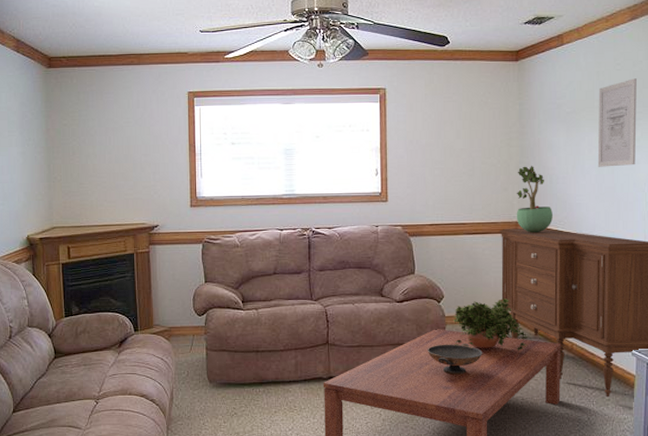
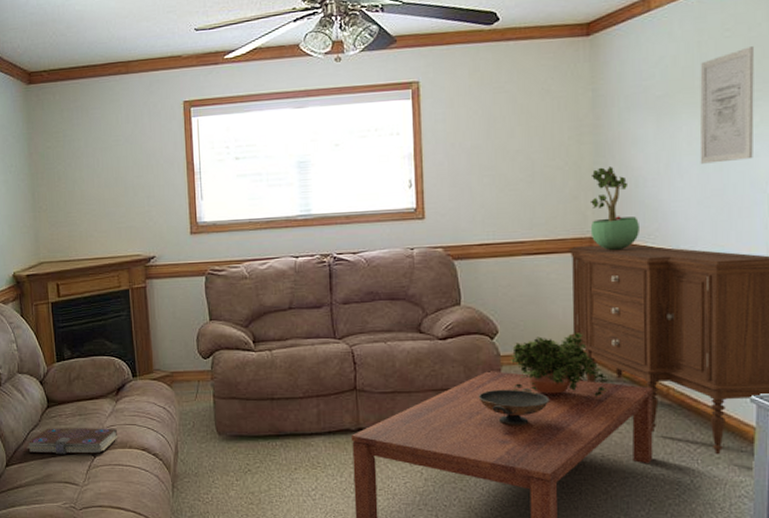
book: none [34,377,120,401] -> present [27,428,118,455]

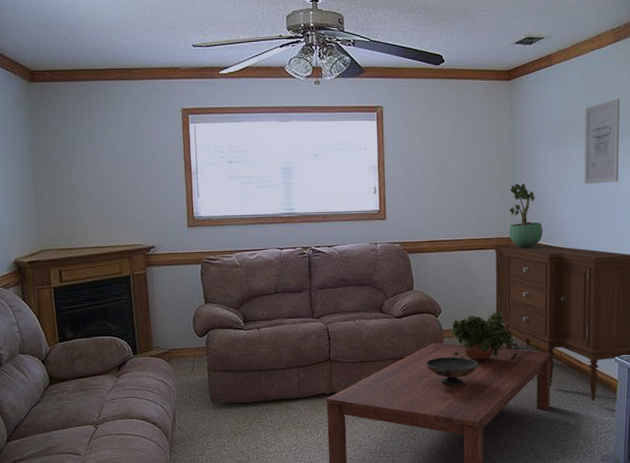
book: present [27,428,118,455] -> none [28,401,120,428]

